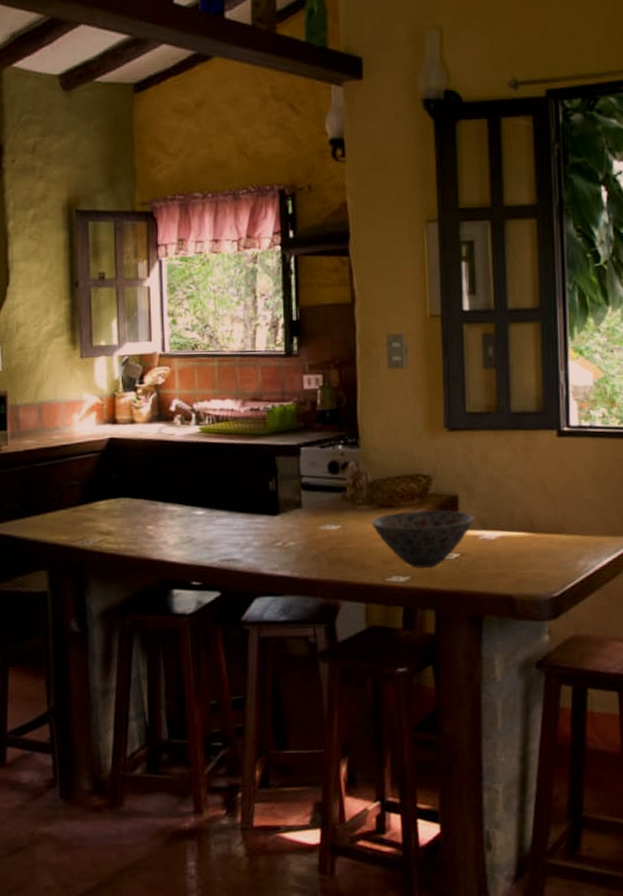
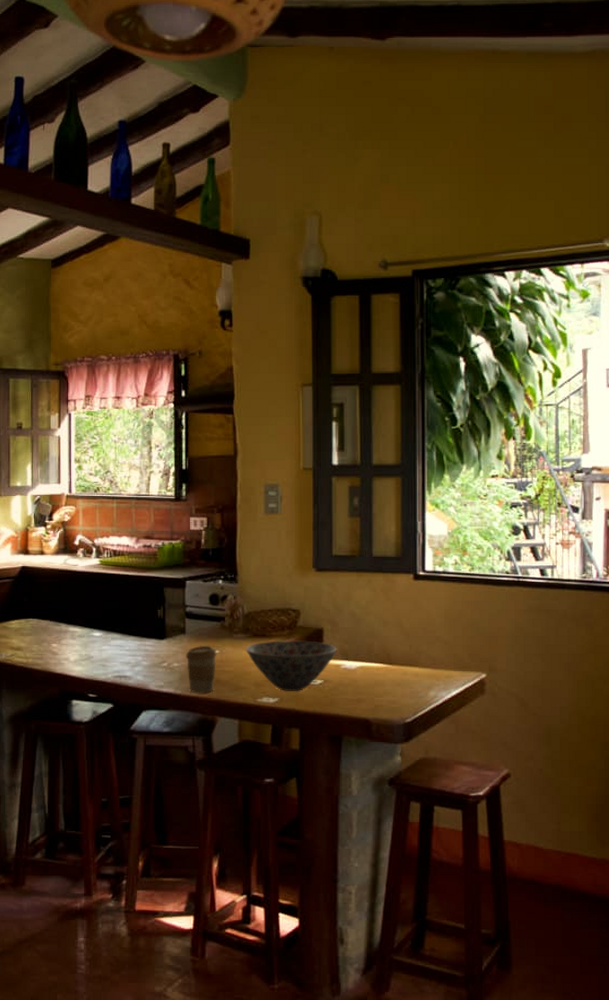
coffee cup: none [302,521,339,575] -> present [186,646,217,693]

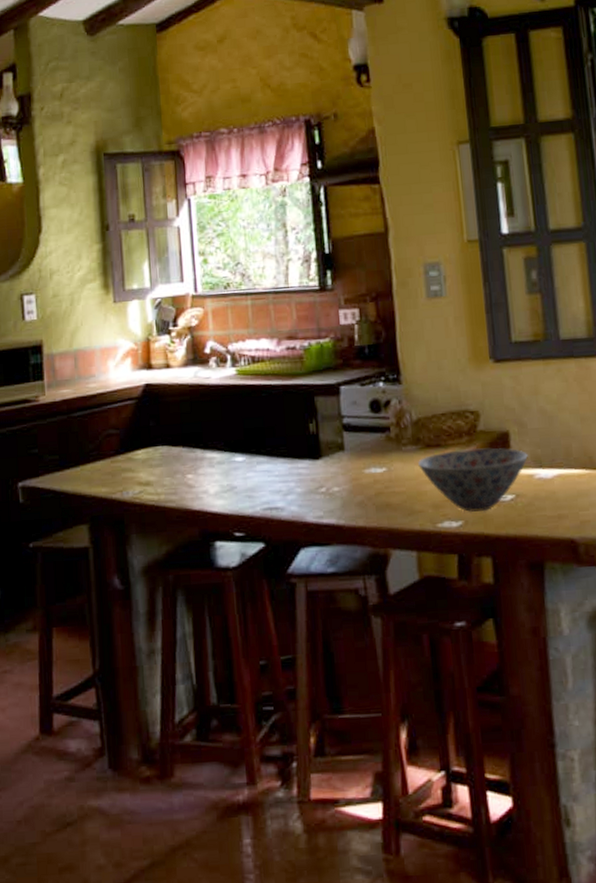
coffee cup: present [186,646,217,693] -> none [346,463,385,522]

